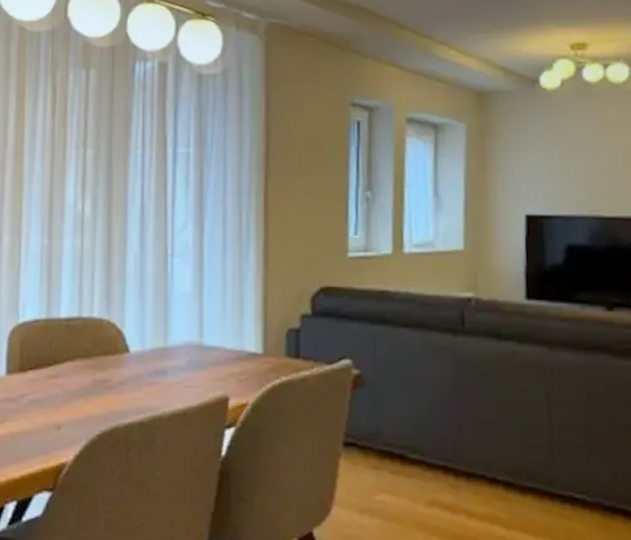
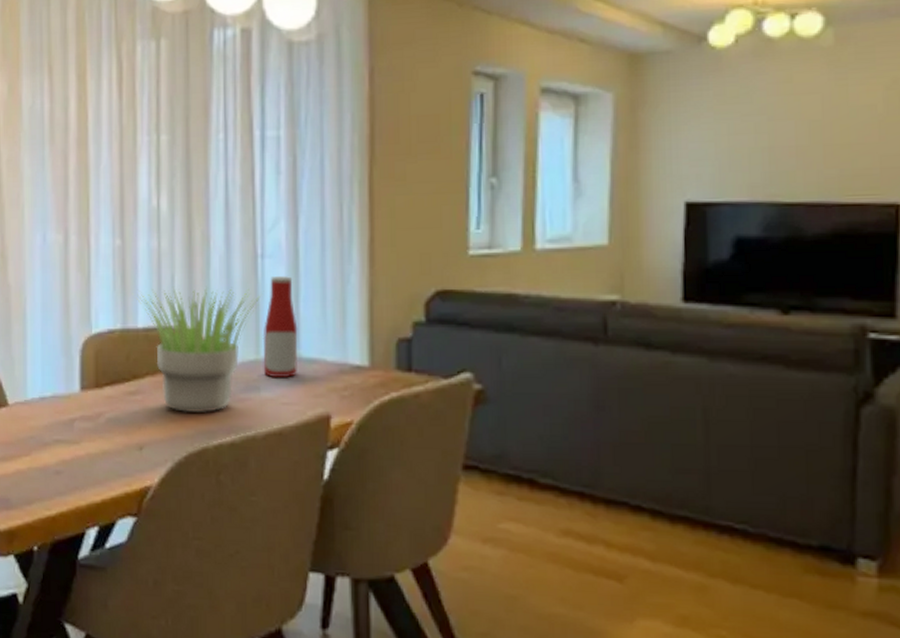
potted plant: none [56,281,169,396] -> present [132,286,261,414]
bottle: none [170,273,201,364] -> present [263,276,298,378]

